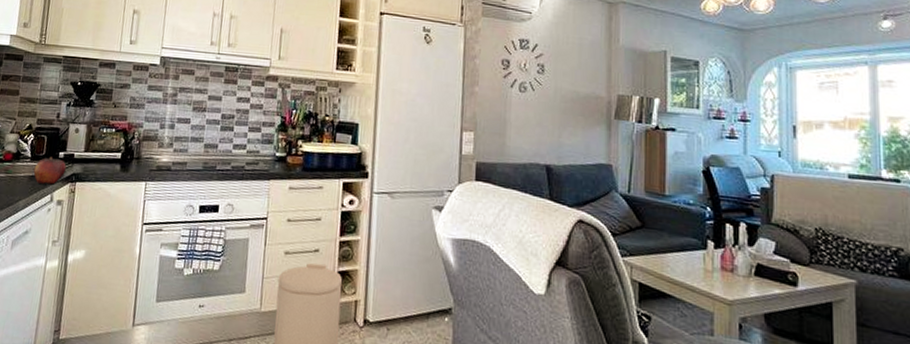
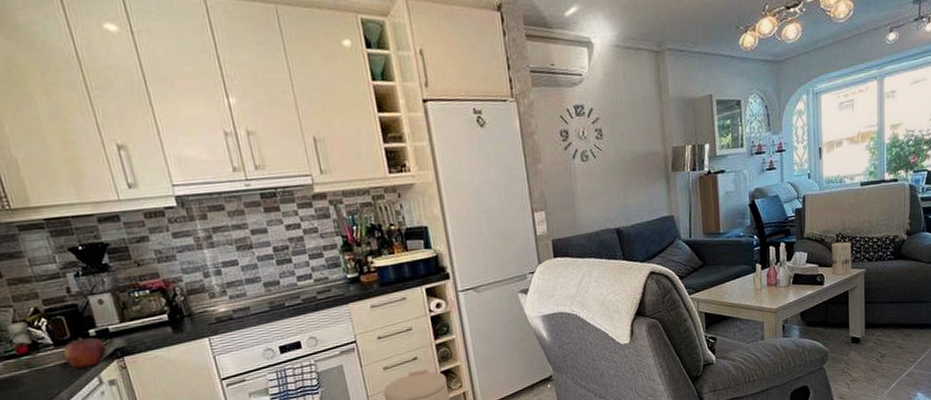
candle: none [809,237,837,283] -> present [831,241,852,276]

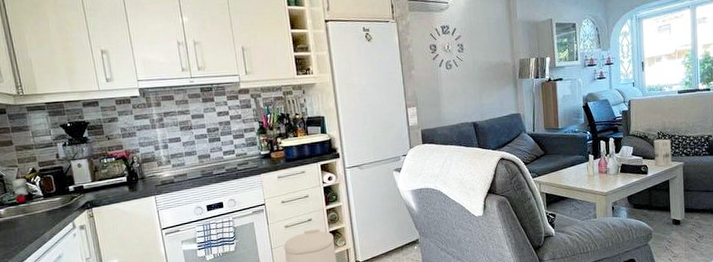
fruit: present [63,337,106,370] -> none [49,192,80,217]

